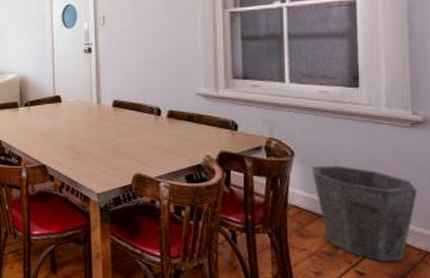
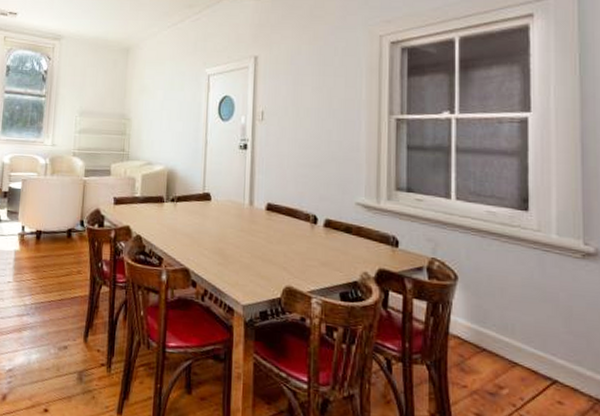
waste bin: present [313,165,417,262] -> none [477,293,588,408]

